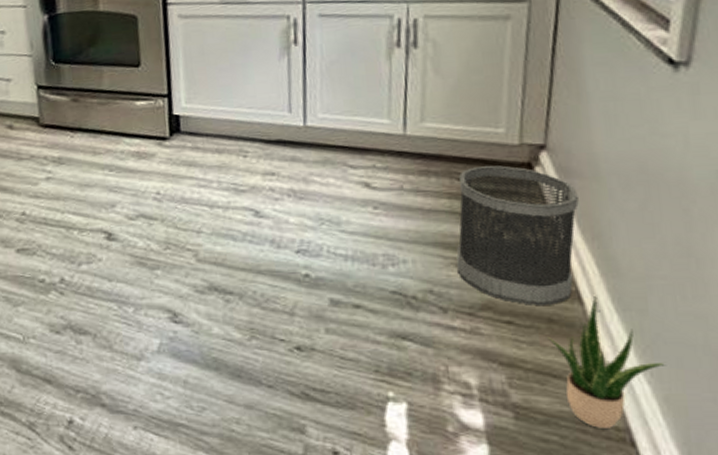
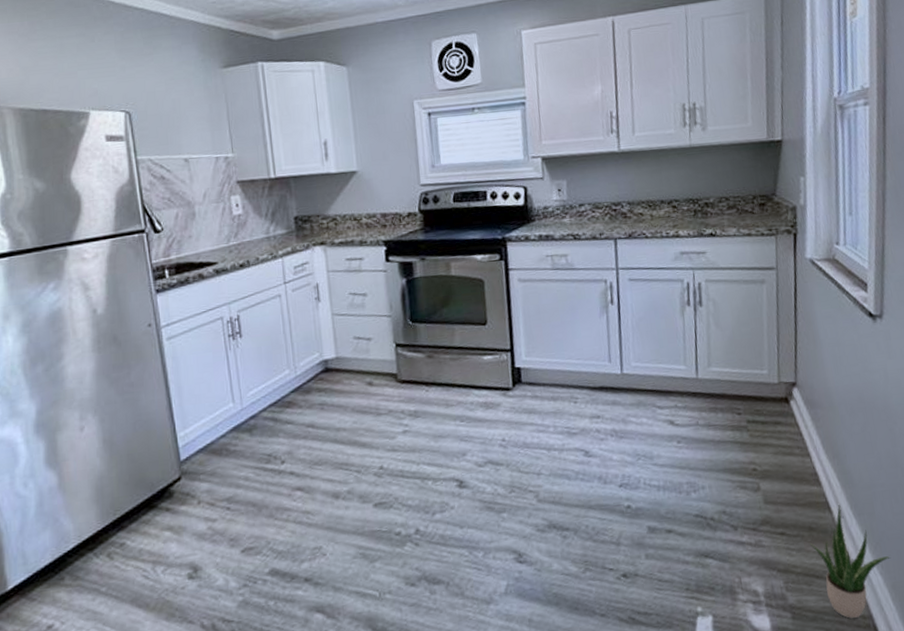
wastebasket: present [456,165,579,307] -> none [738,401,824,518]

